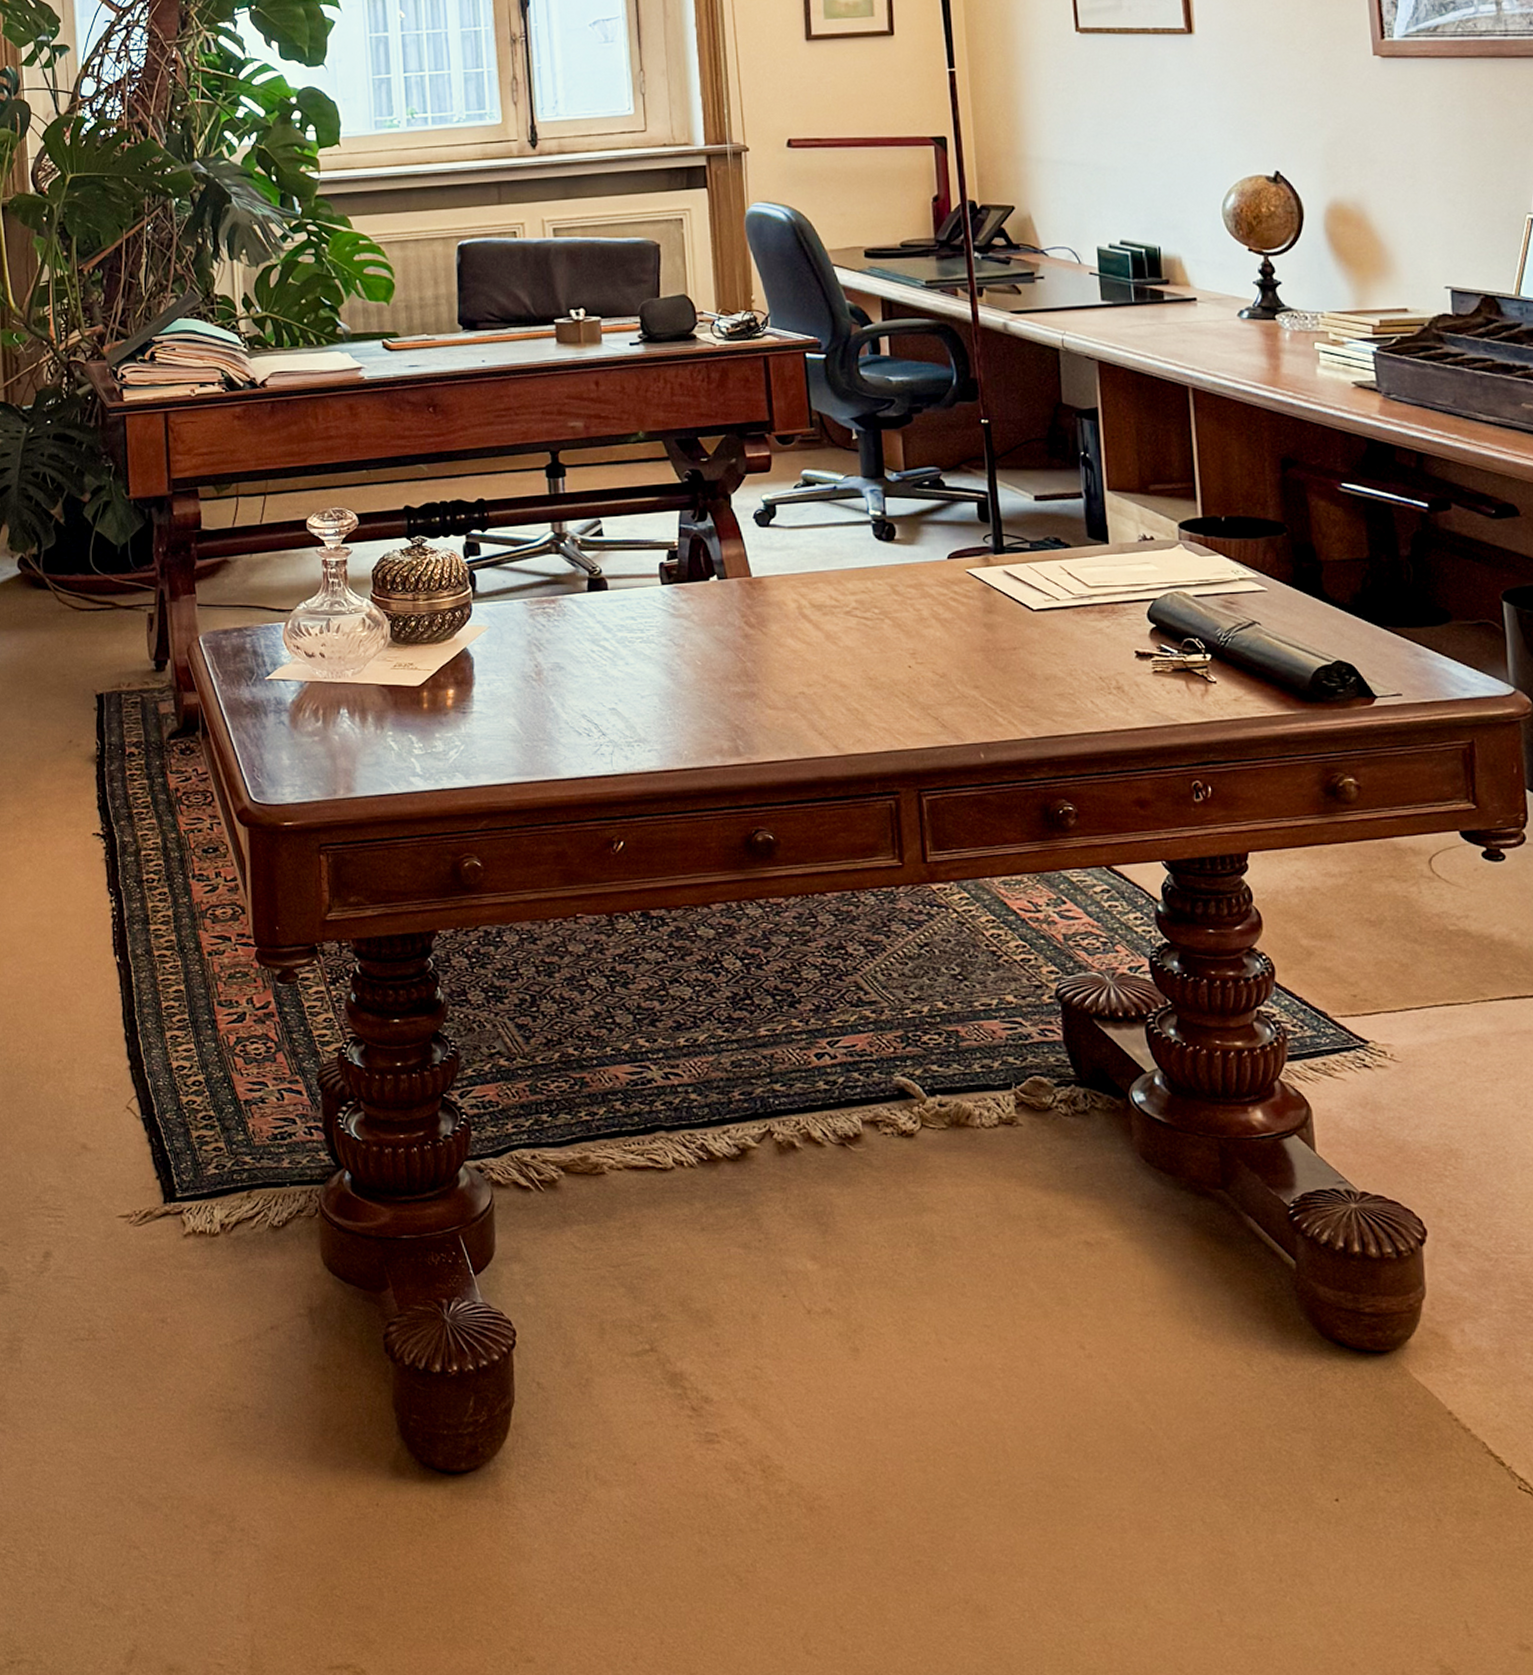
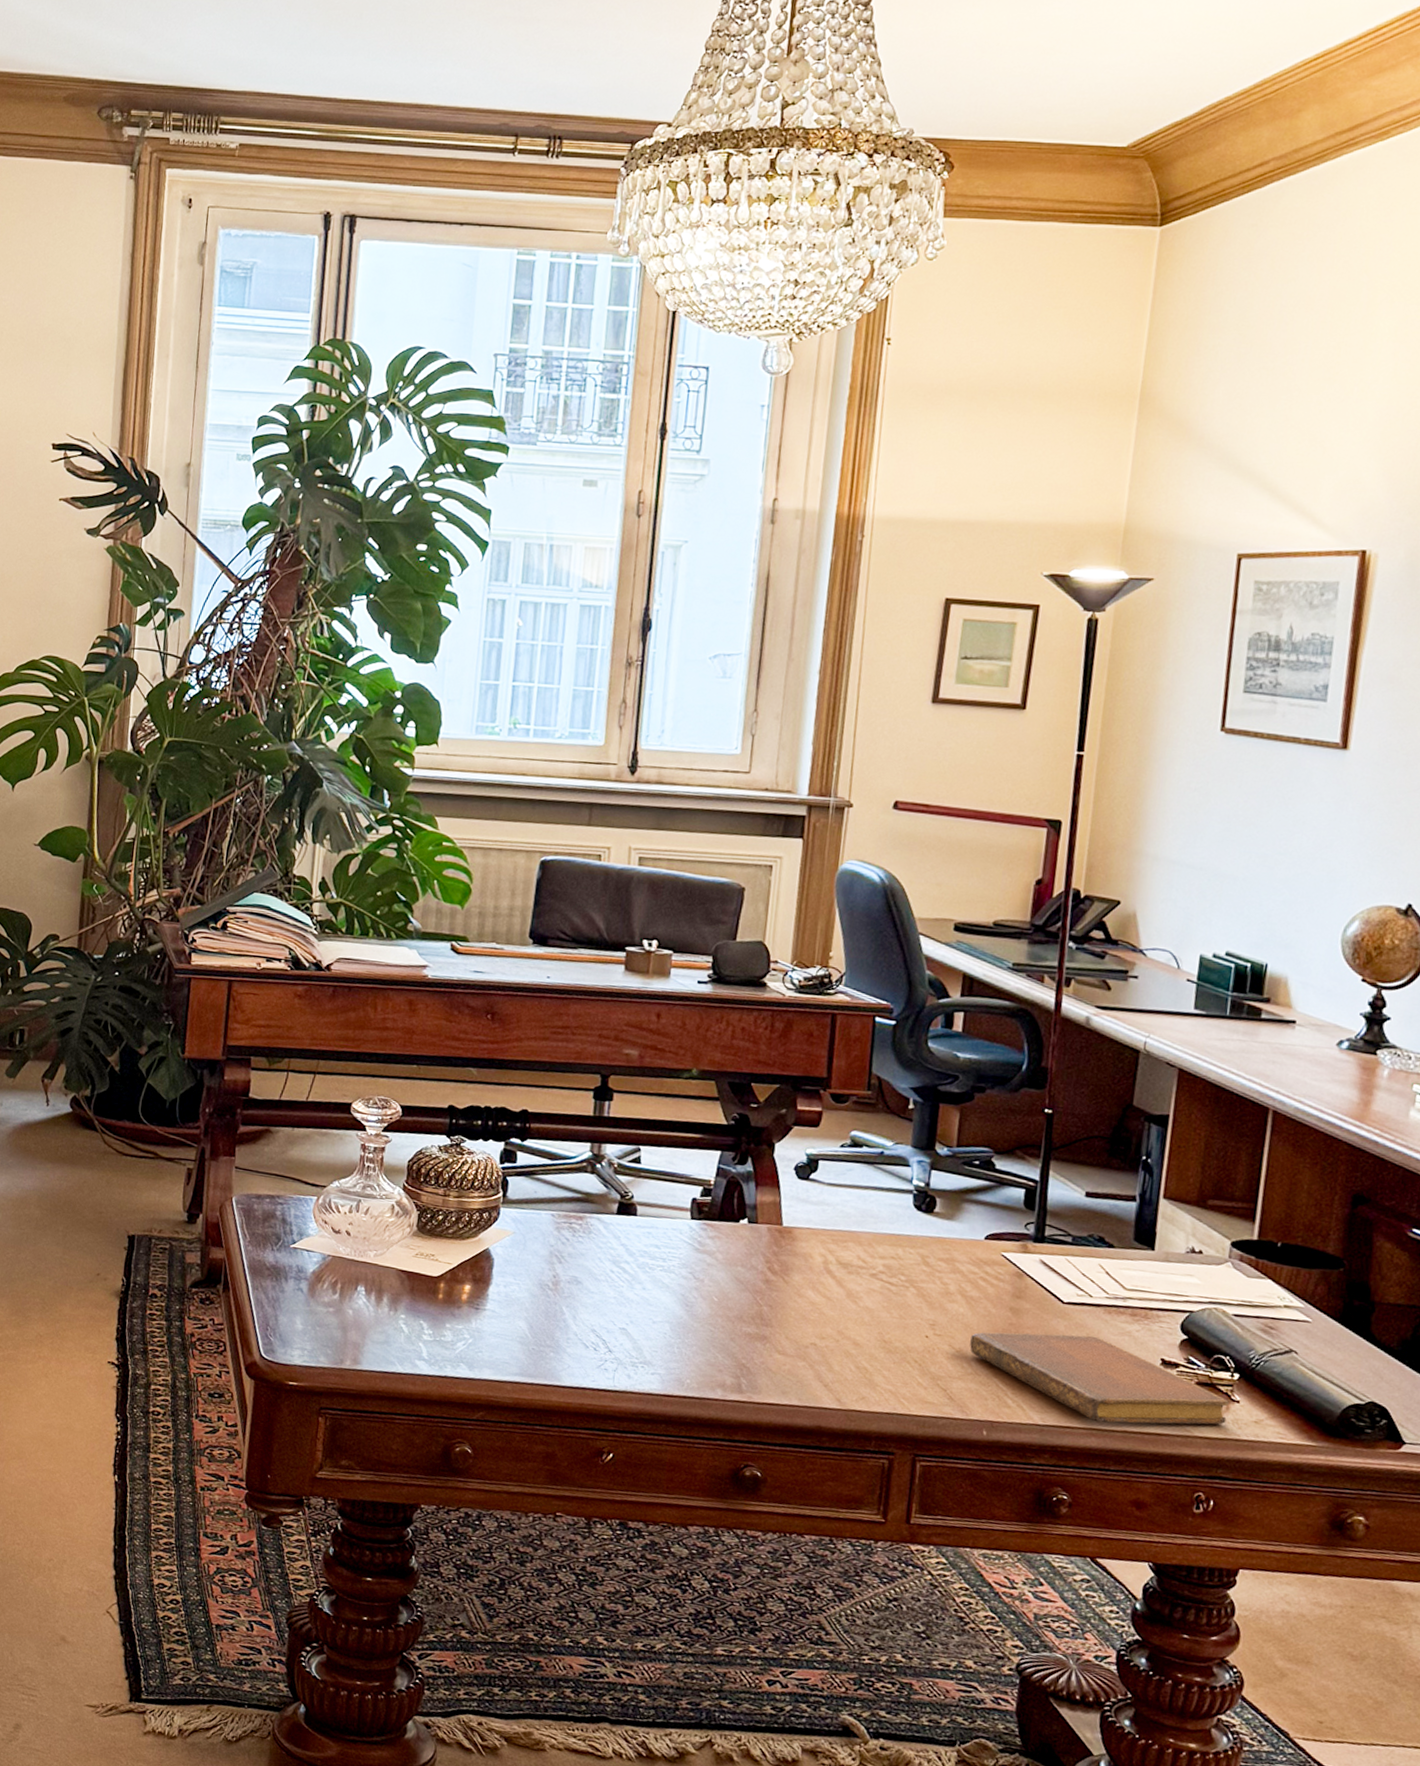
notebook: none [952,639,1208,726] -> present [970,1332,1229,1425]

